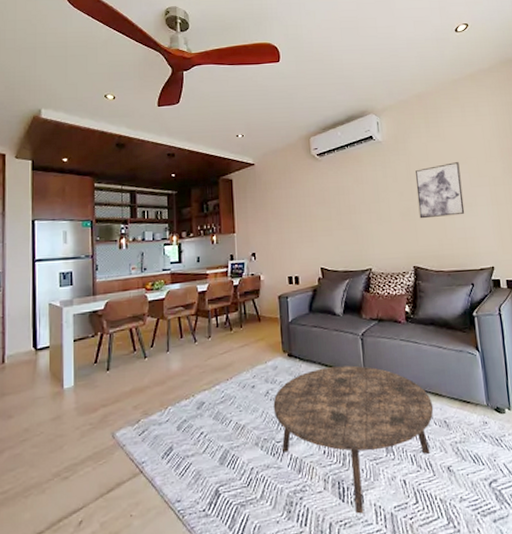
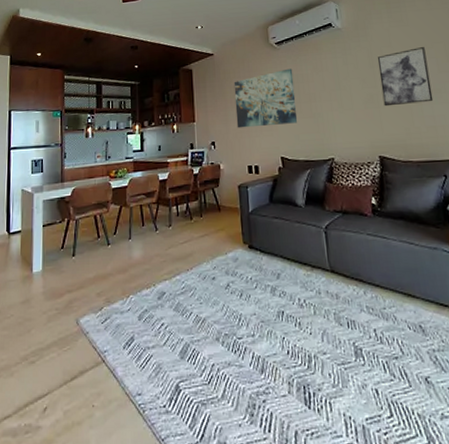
coffee table: present [273,365,434,514] -> none [234,260,407,424]
wall art: none [275,180,338,240] -> present [233,68,298,128]

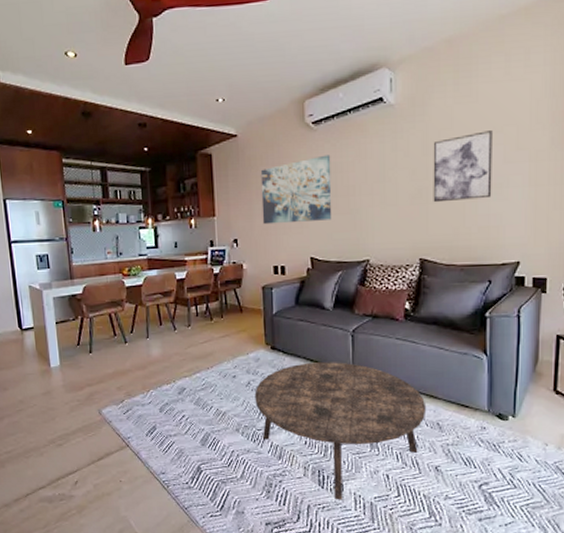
coffee table: none [234,260,407,424] -> present [254,362,427,500]

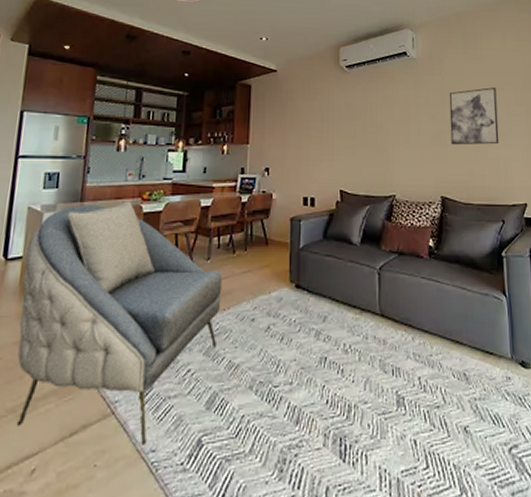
armchair: none [35,277,204,469] -> present [16,201,223,445]
coffee table: present [254,362,427,500] -> none [273,303,453,478]
wall art: present [260,154,332,225] -> none [295,95,362,156]

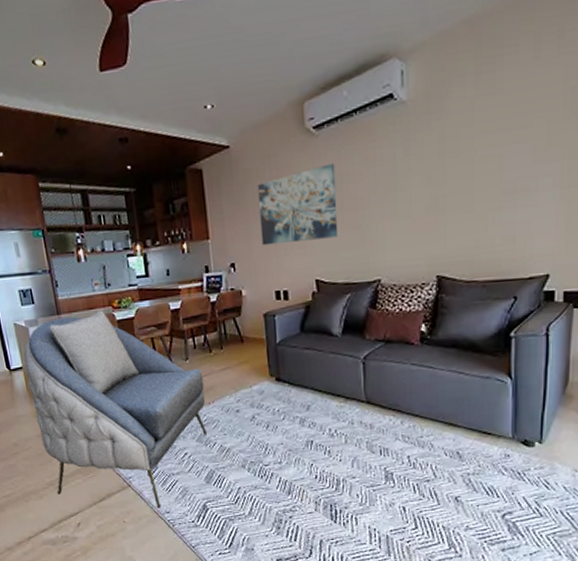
wall art: none [295,95,362,156] -> present [257,163,339,246]
wall art: present [449,87,499,145] -> none [451,126,520,212]

